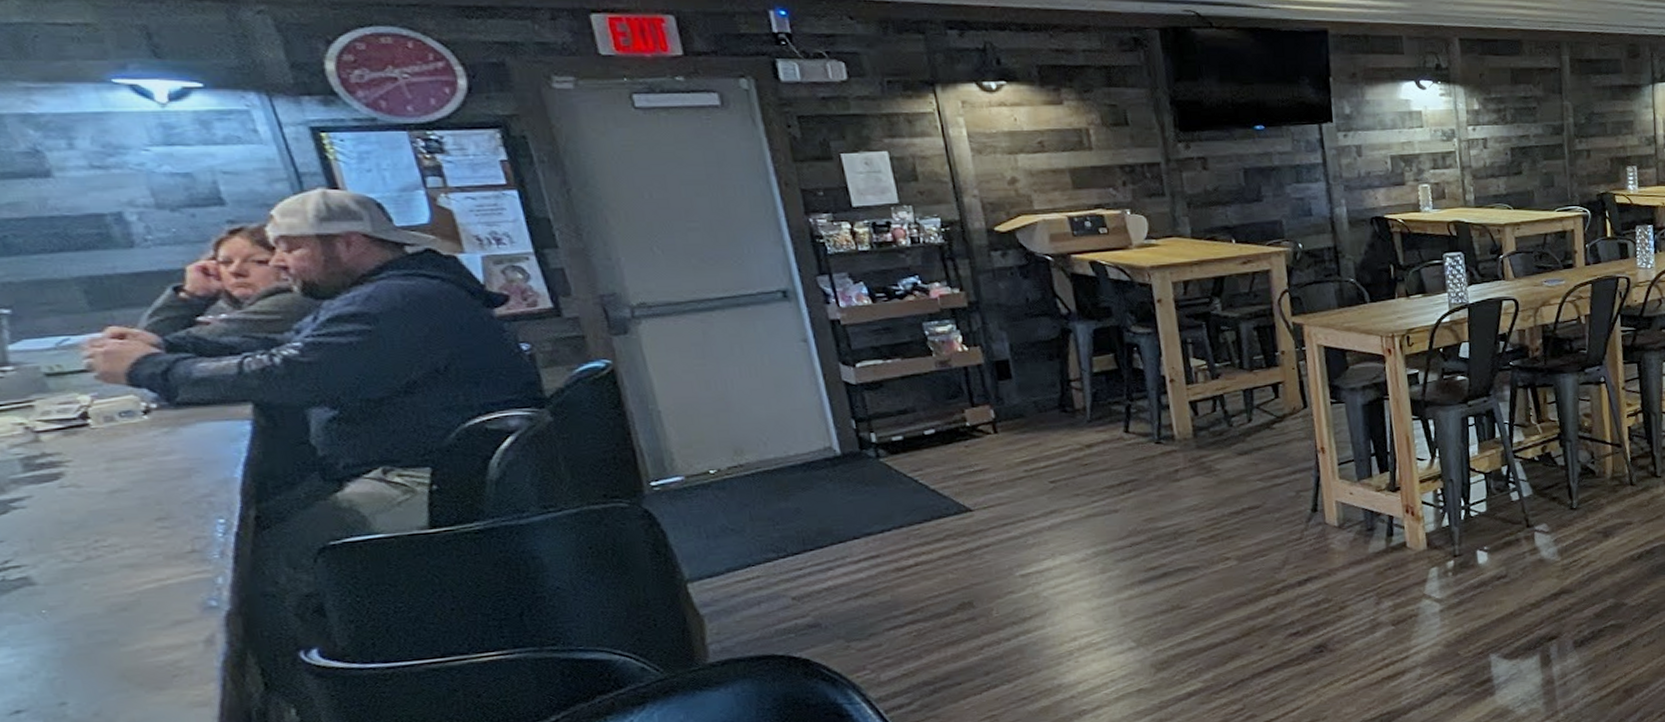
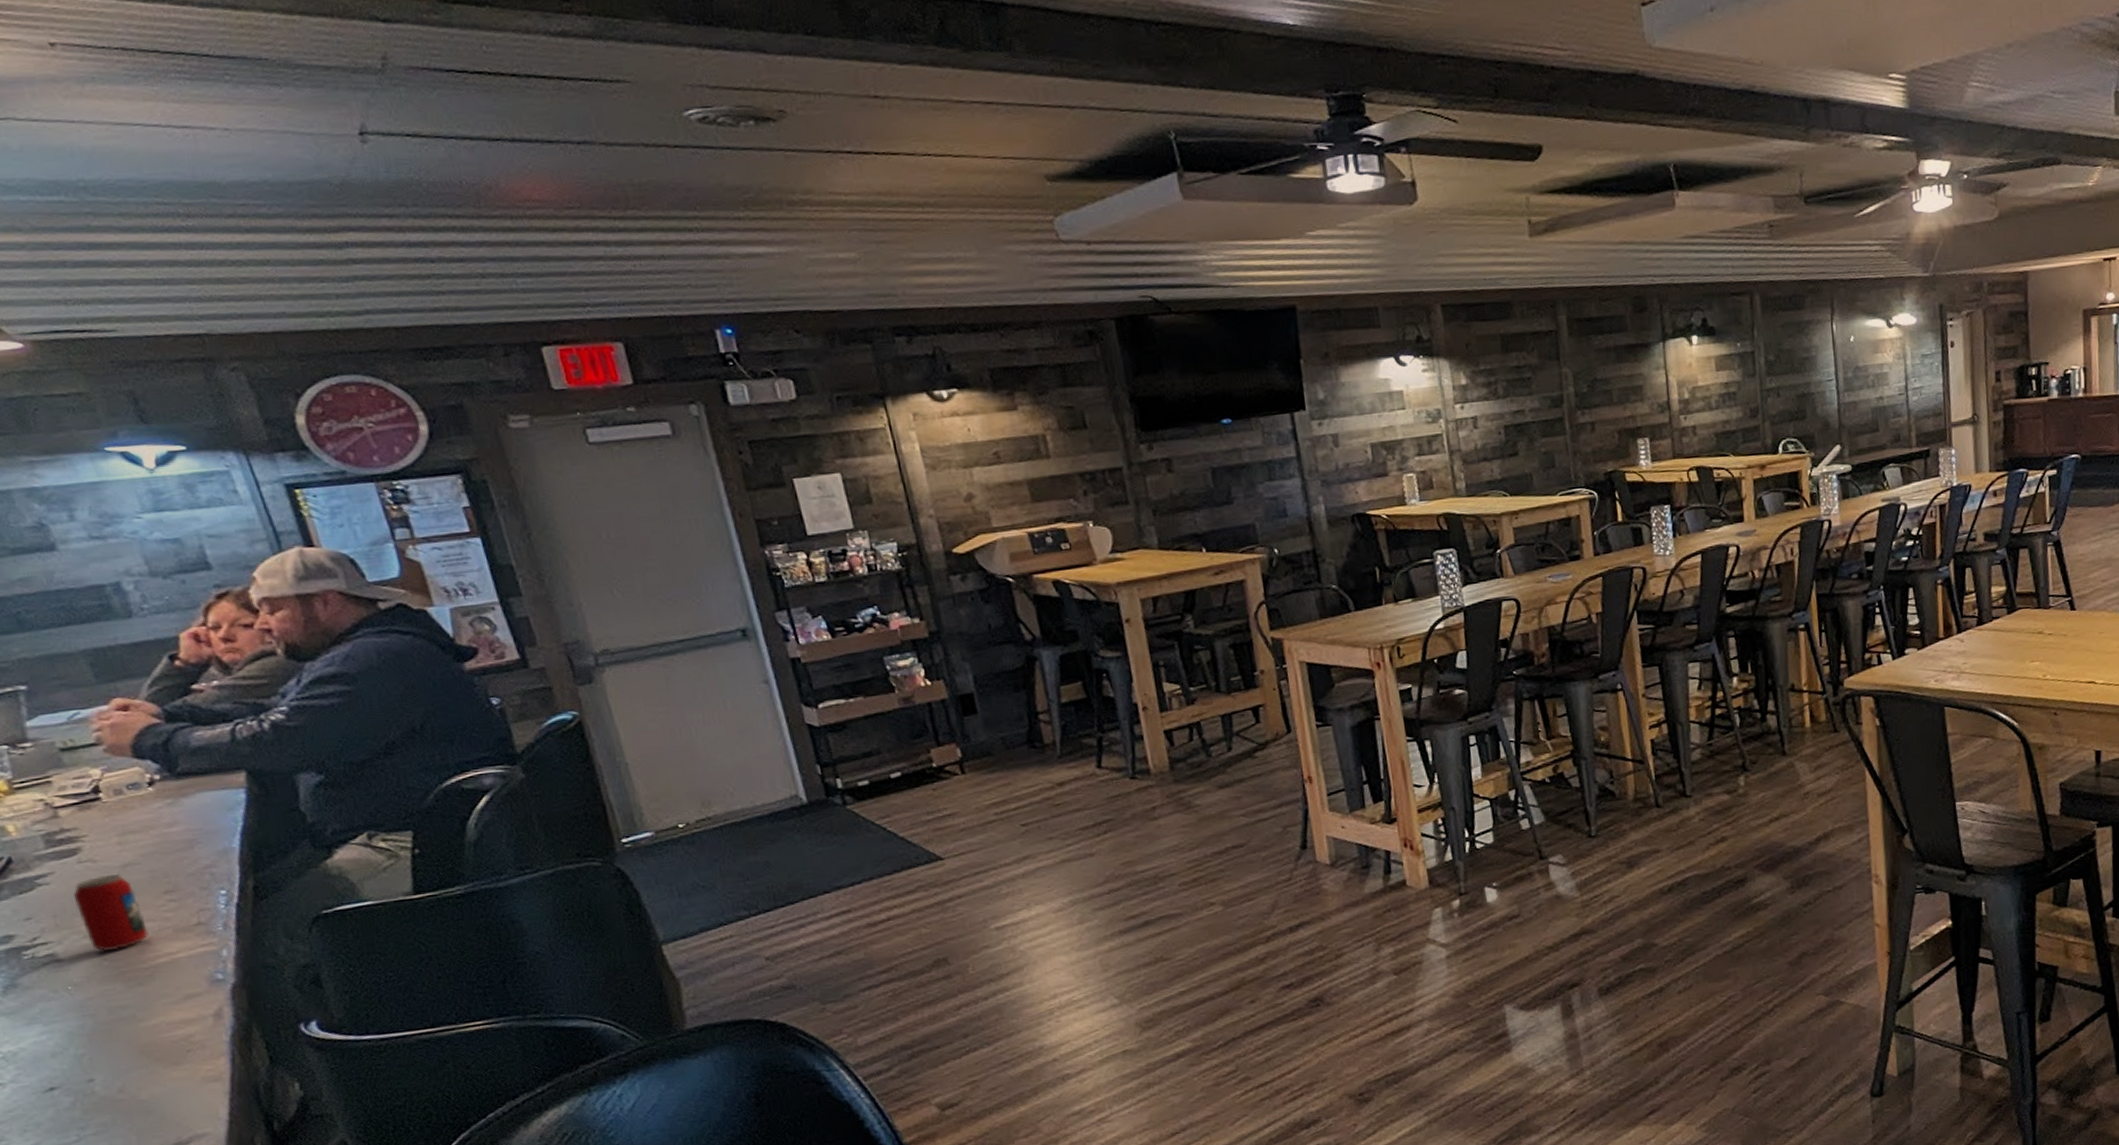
beverage can: none [53,499,136,577] -> present [73,873,149,952]

